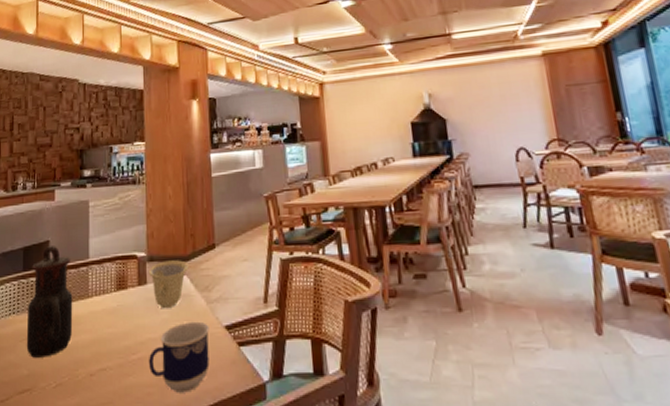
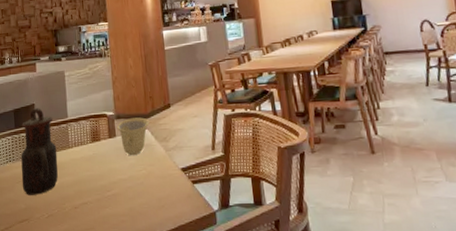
cup: present [149,321,210,393] -> none [121,165,170,220]

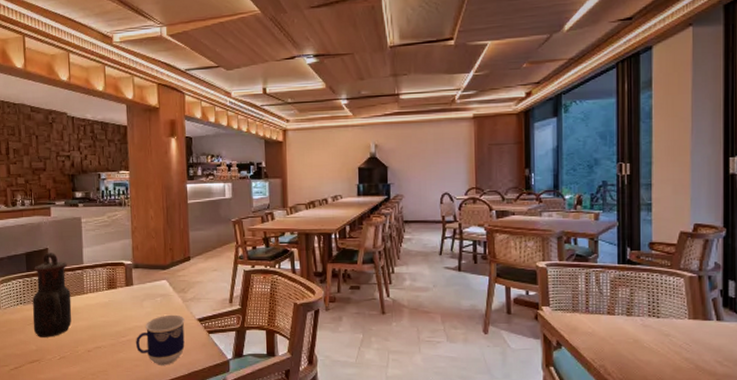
cup: present [116,117,150,155] -> none [134,268,168,304]
cup: none [121,165,170,220] -> present [136,314,185,365]

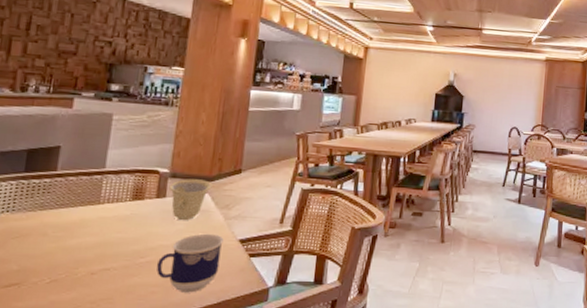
teapot: present [32,253,72,337] -> none [19,151,85,255]
cup: none [134,268,168,304] -> present [168,179,212,220]

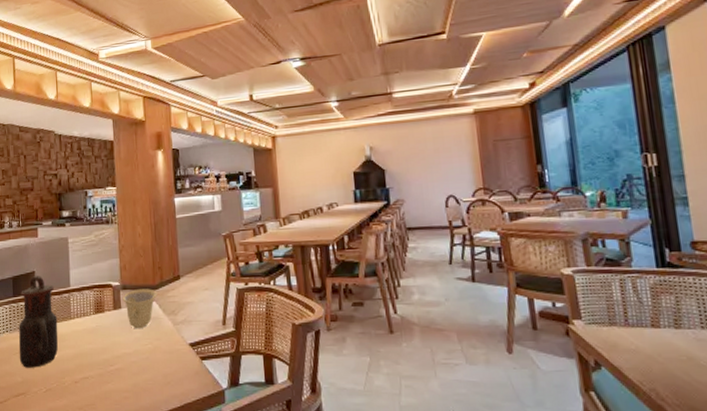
teapot: none [19,151,85,255] -> present [18,276,59,368]
cup: present [156,233,224,293] -> none [125,339,177,397]

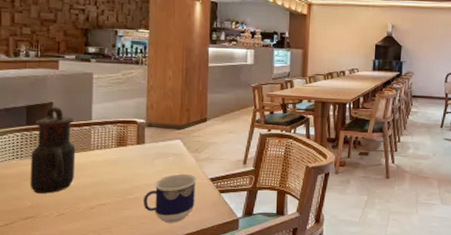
cup: present [122,289,157,328] -> none [146,127,183,162]
cup: none [125,339,177,397] -> present [144,173,197,223]

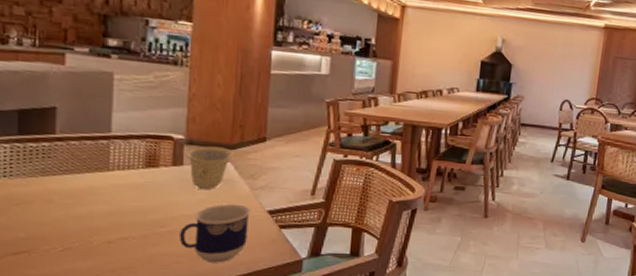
teapot: present [30,107,76,194] -> none [23,113,88,223]
cup: none [146,127,183,162] -> present [185,146,234,189]

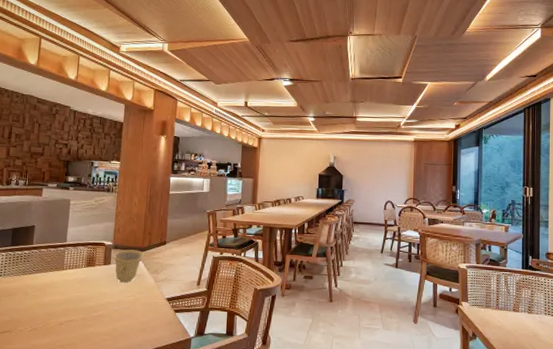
cup: present [180,203,251,263] -> none [106,293,155,341]

